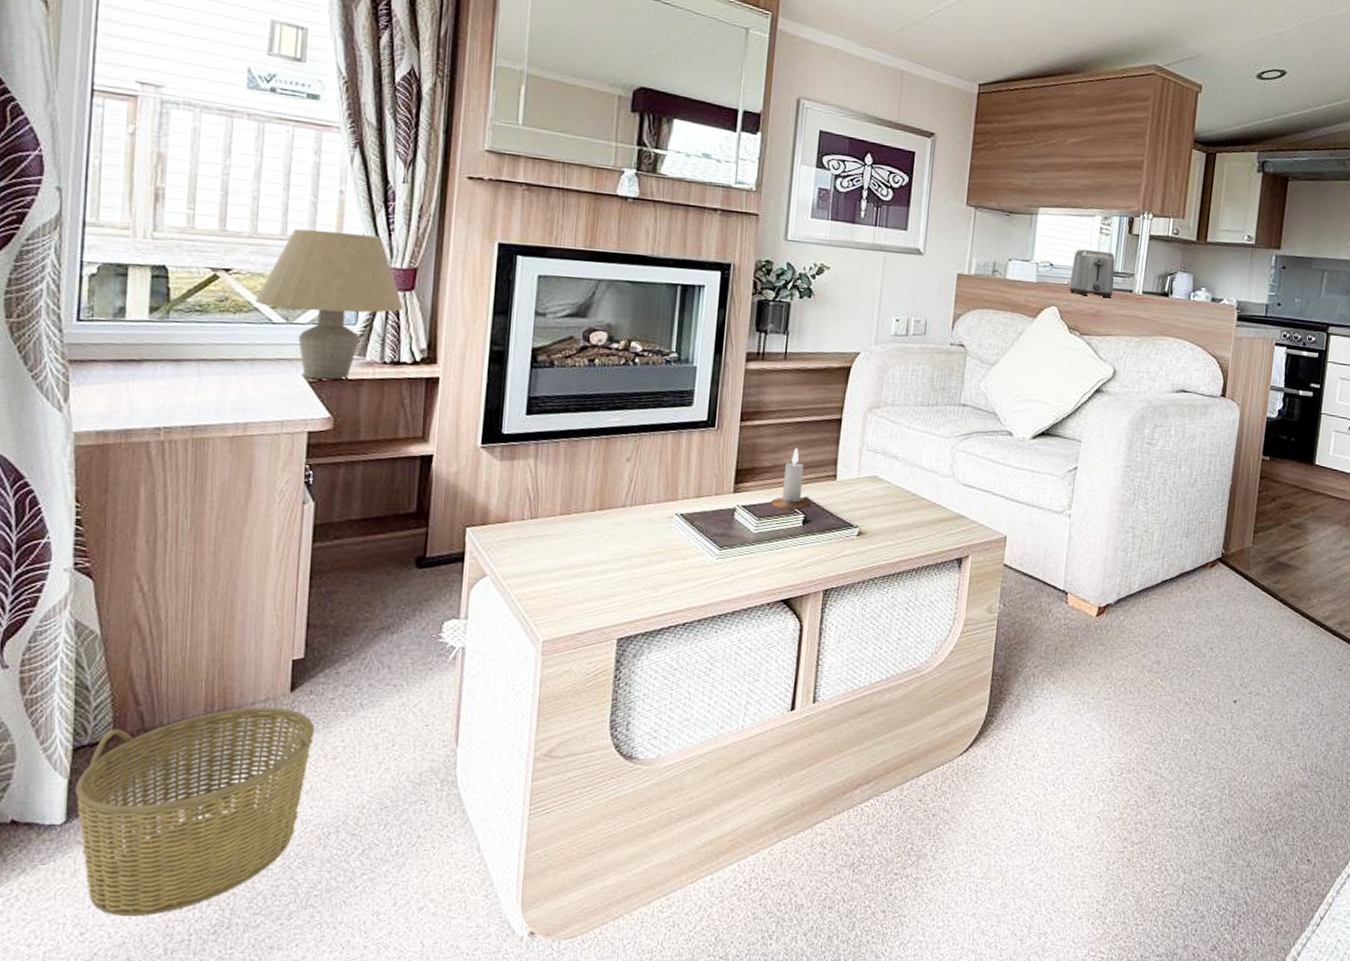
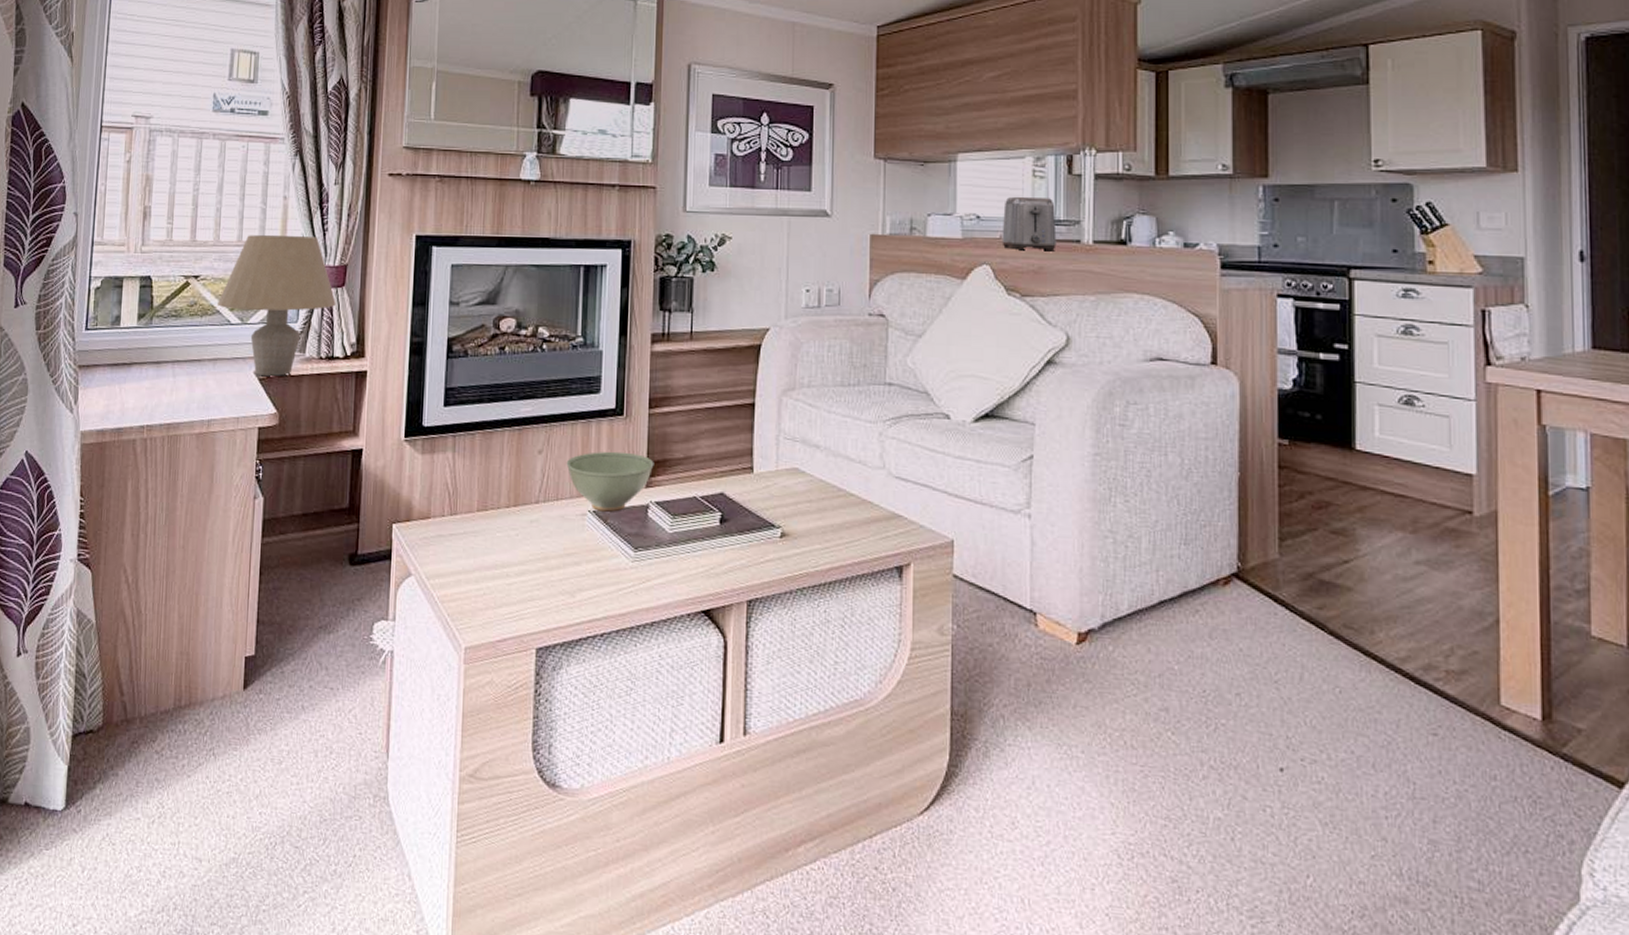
basket: present [75,706,315,915] -> none [73,703,264,913]
bowl: none [655,459,743,516] -> present [566,451,654,513]
candle: present [770,448,812,511] -> none [684,437,728,508]

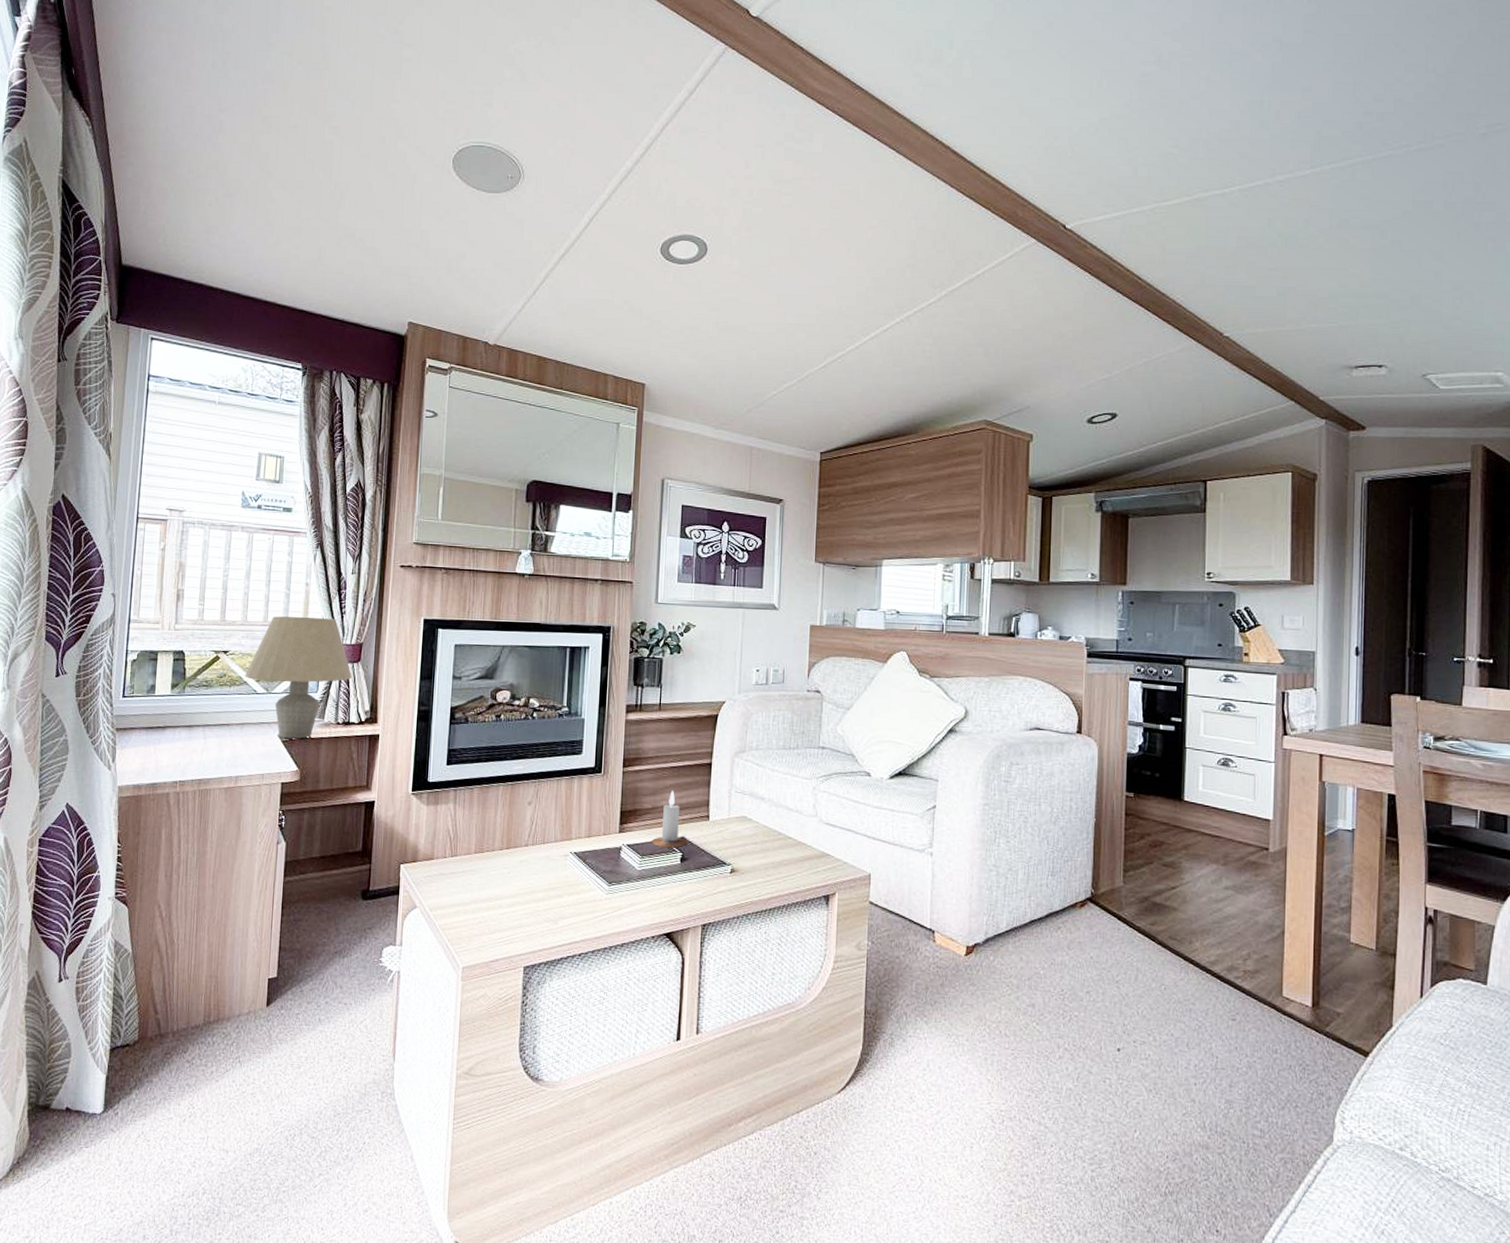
bowl: present [566,451,654,513] -> none [552,802,627,854]
candle: none [684,437,728,508] -> present [651,791,688,849]
toaster: present [1002,196,1057,252] -> none [916,596,960,641]

